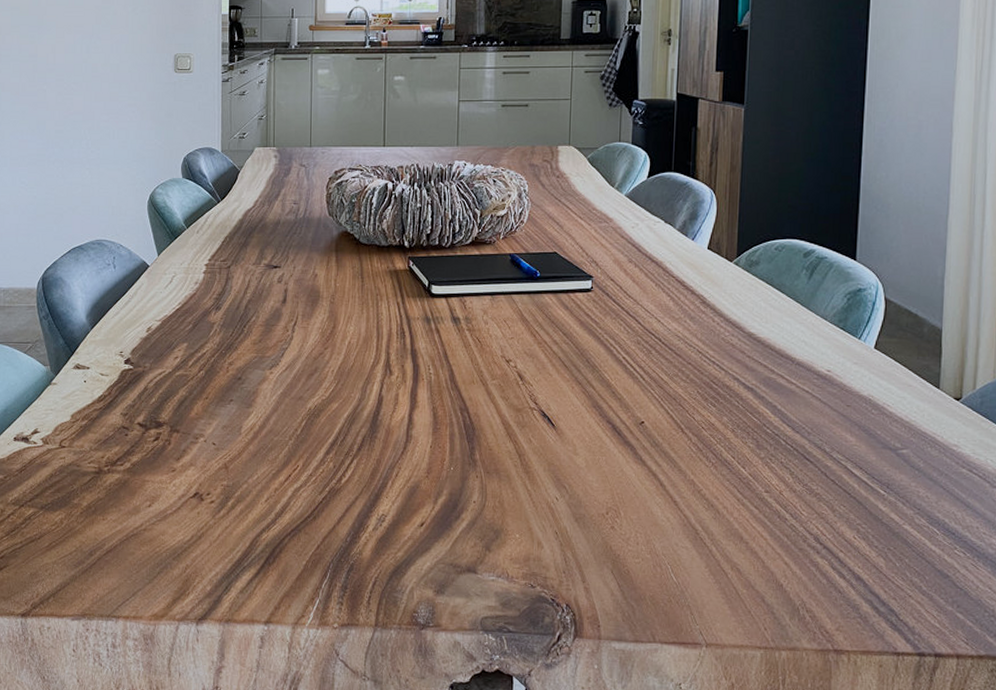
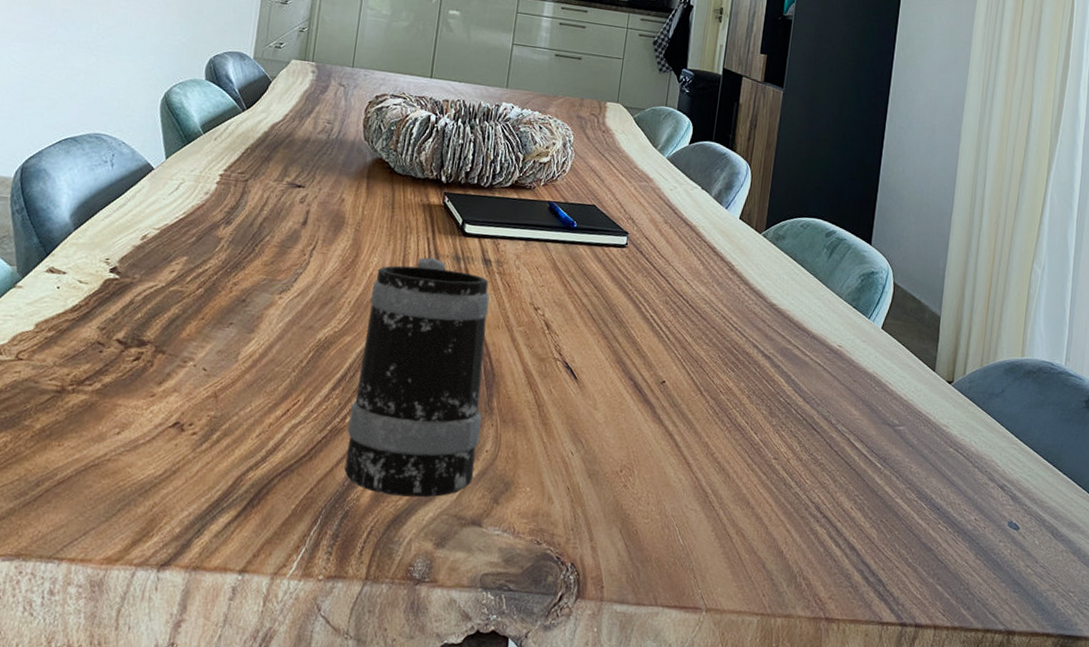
mug: none [344,320,467,549] -> present [344,257,490,498]

